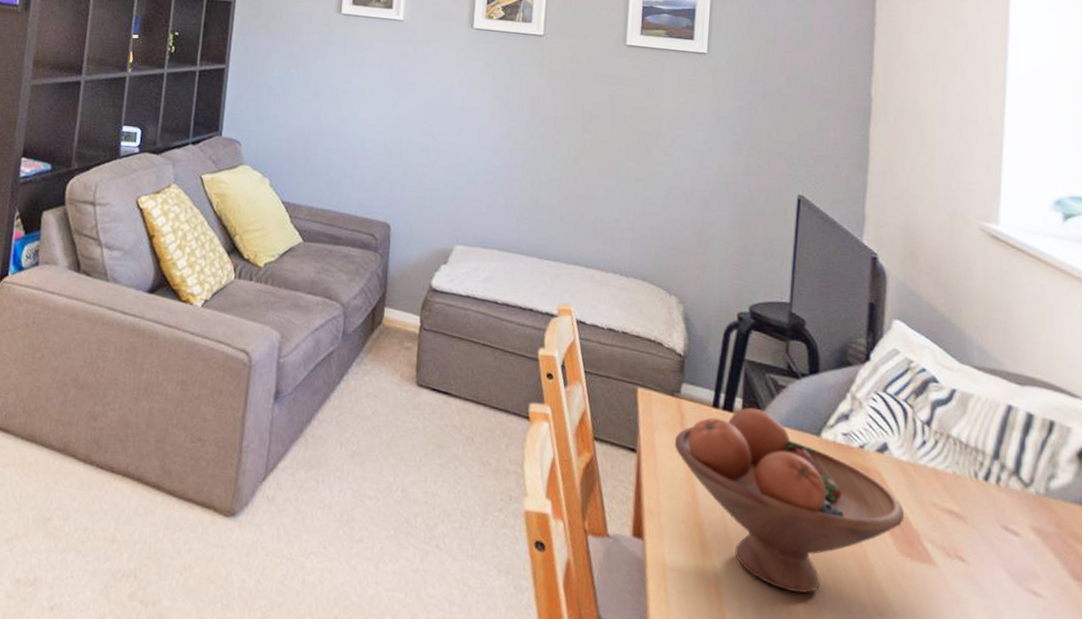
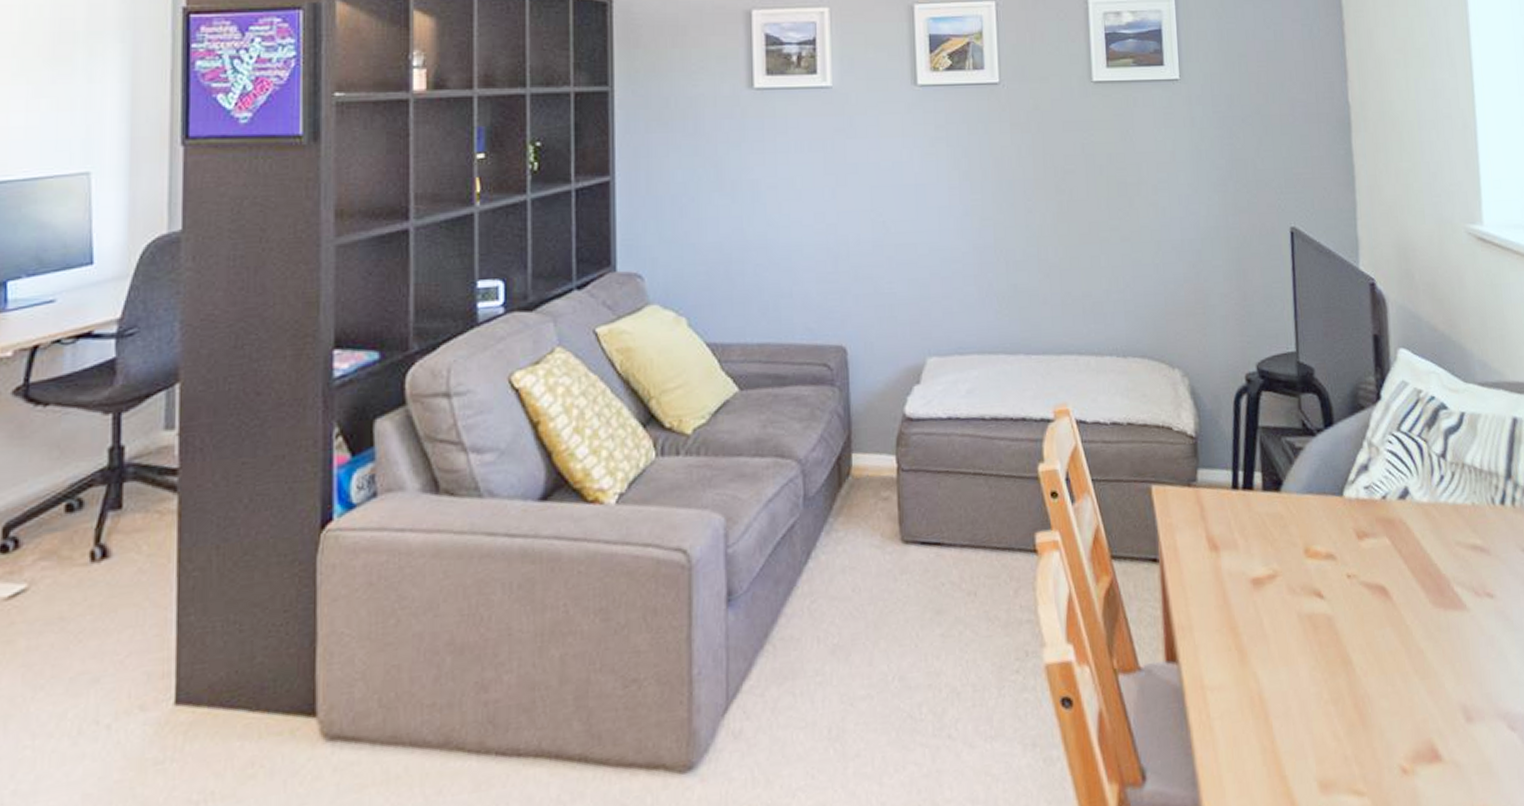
fruit bowl: present [674,407,905,593] -> none [1197,479,1433,679]

